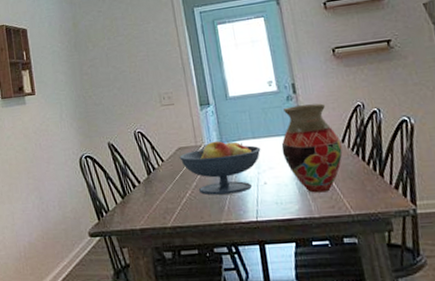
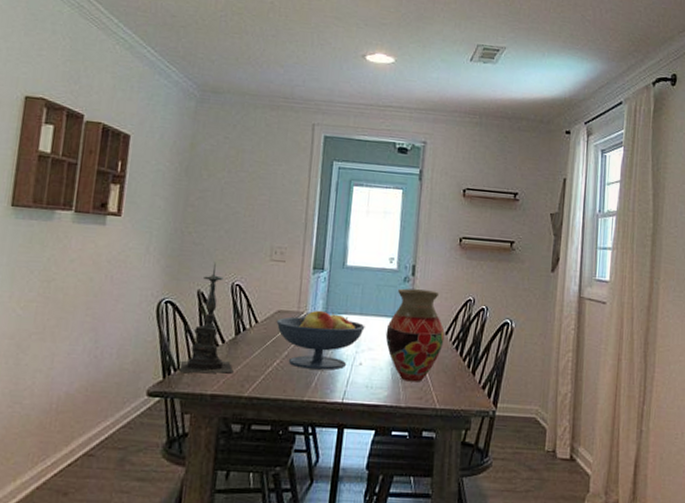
candle holder: none [108,116,154,214] -> present [179,262,234,374]

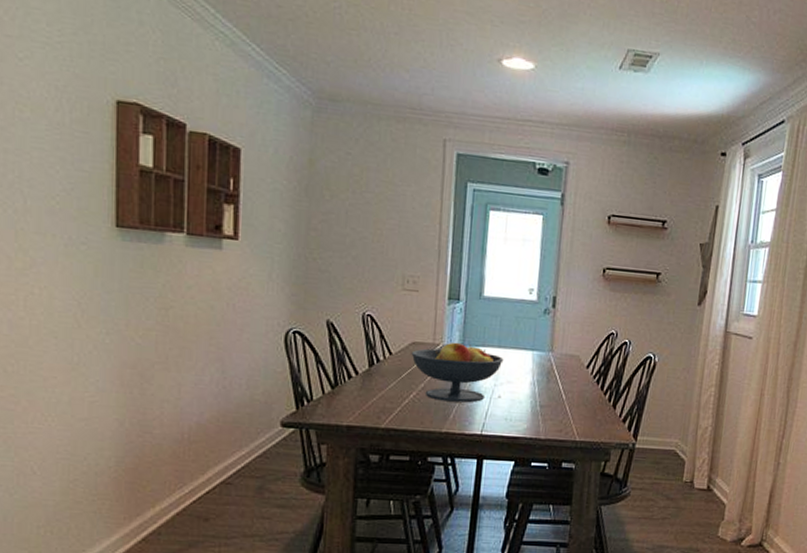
candle holder: present [179,262,234,374] -> none [312,290,369,405]
vase: present [385,288,445,382] -> none [525,320,586,415]

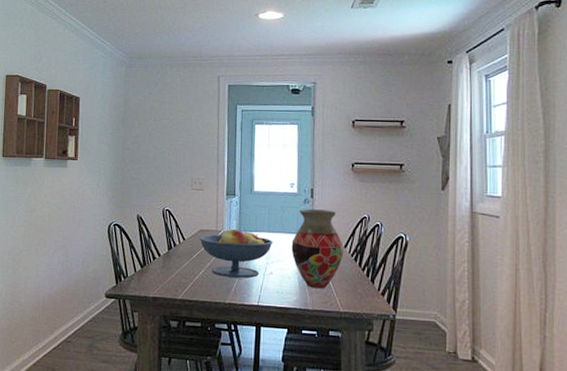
vase: none [525,320,586,415] -> present [291,209,344,289]

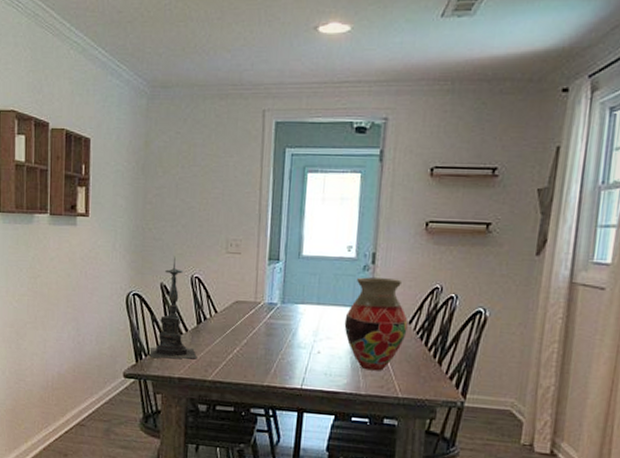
candle holder: none [127,192,169,281] -> present [149,256,197,359]
fruit bowl: present [199,228,273,278] -> none [234,300,323,358]

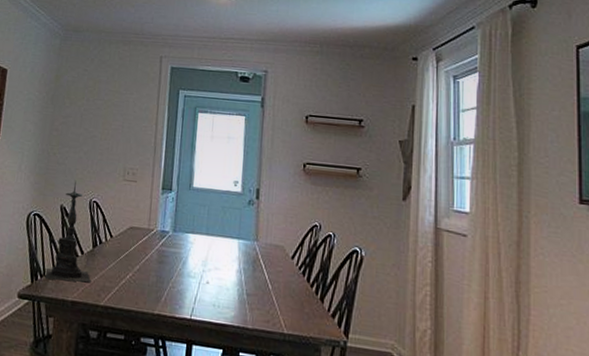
vase: present [344,277,408,371] -> none [231,211,291,305]

